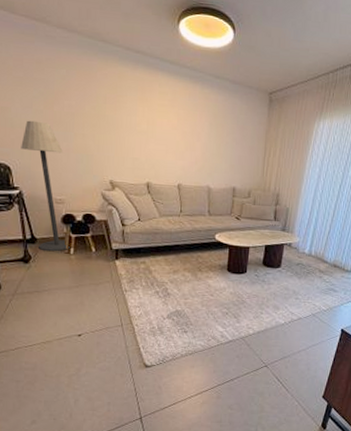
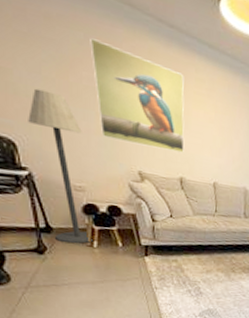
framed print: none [71,73,151,160] -> present [90,38,185,153]

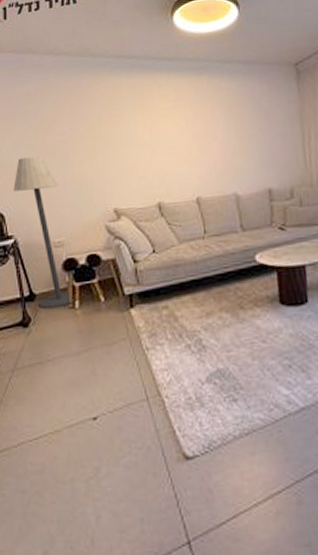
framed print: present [90,38,185,153] -> none [61,95,159,184]

